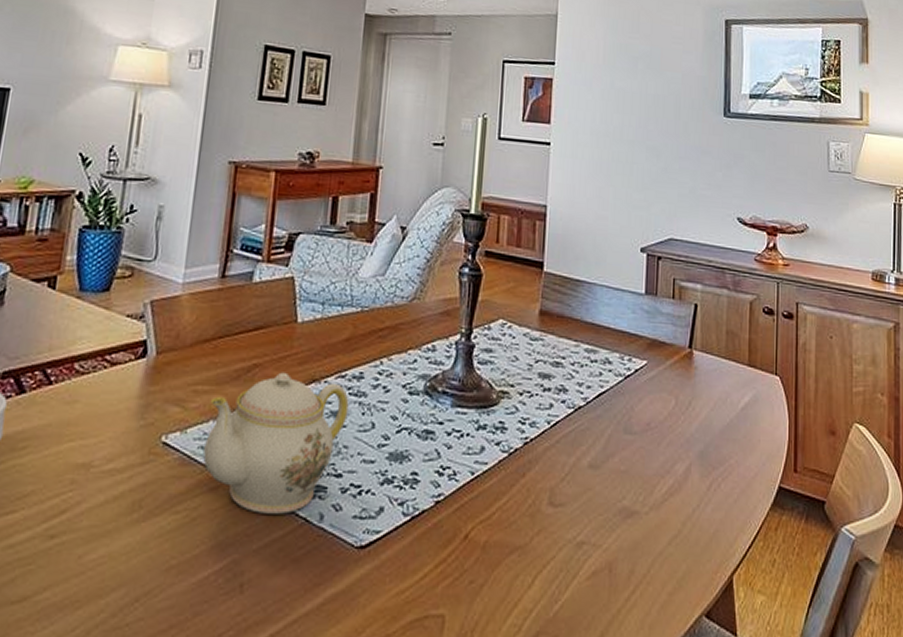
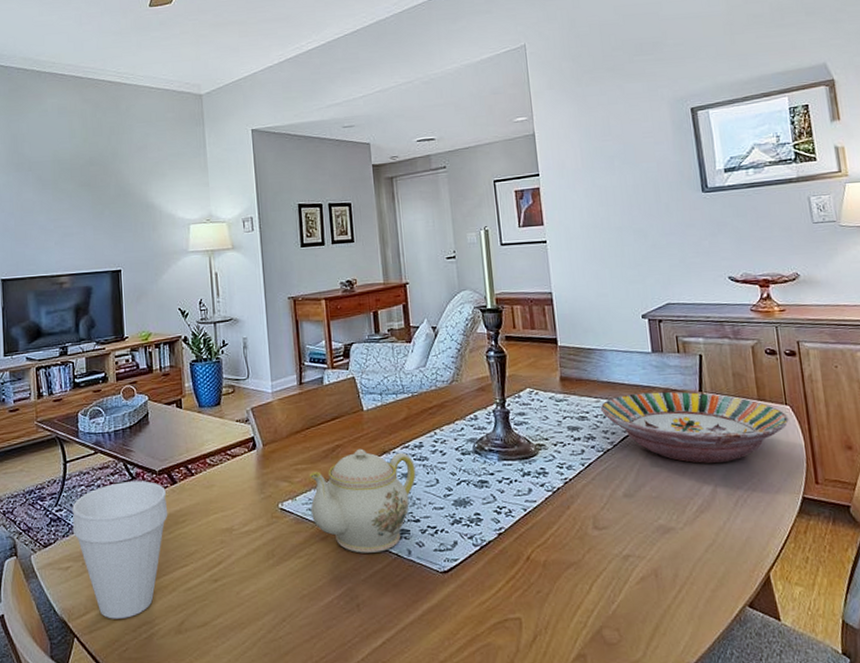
serving bowl: none [578,341,777,436] -> present [600,391,789,464]

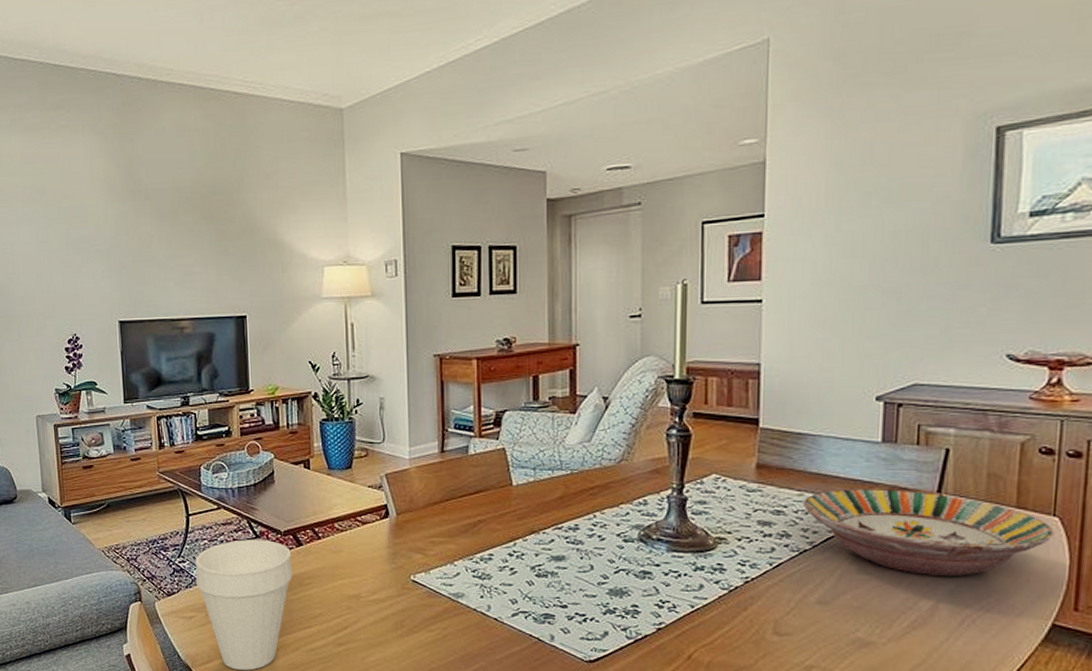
teapot: present [309,448,416,553] -> none [446,526,567,634]

